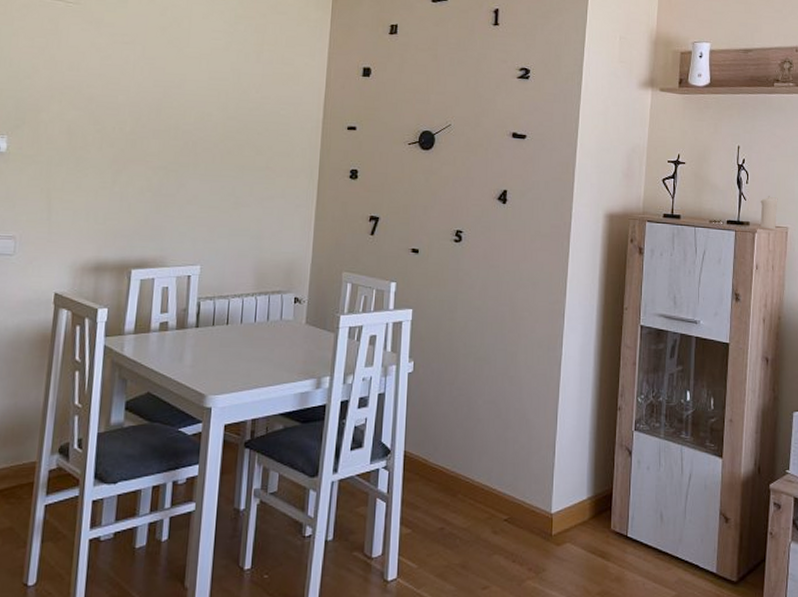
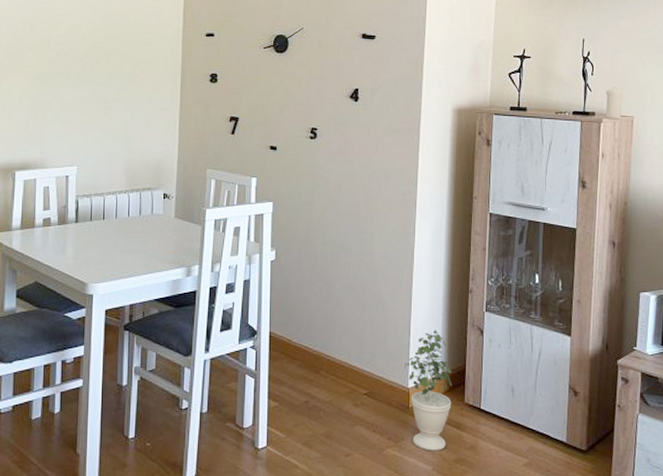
potted plant: none [548,450,598,583] -> present [405,330,452,451]

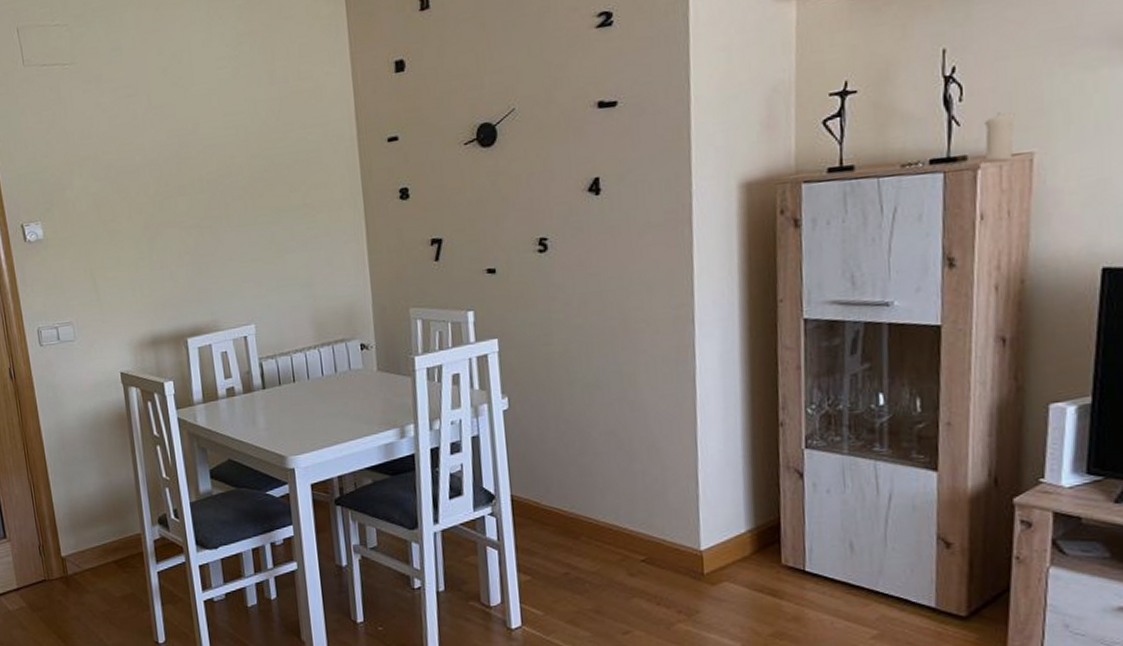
potted plant: present [405,330,452,451] -> none [693,477,764,625]

